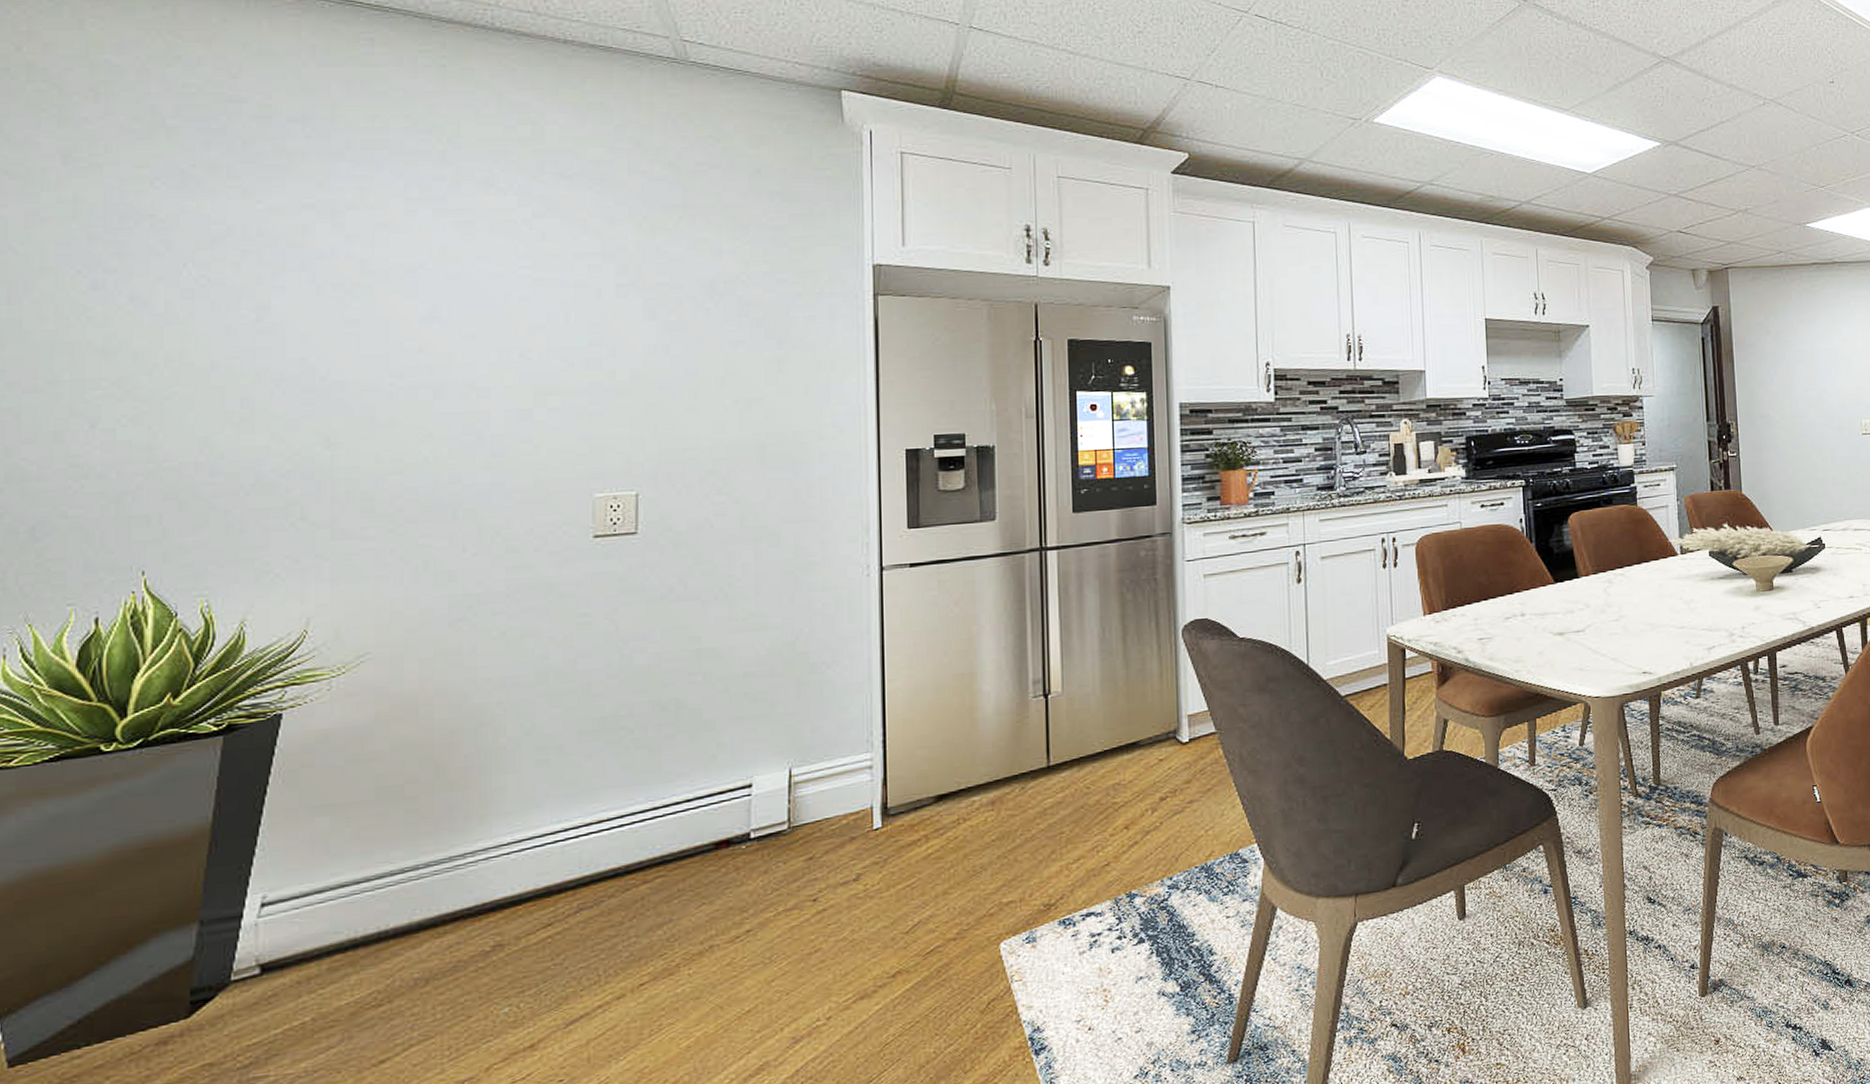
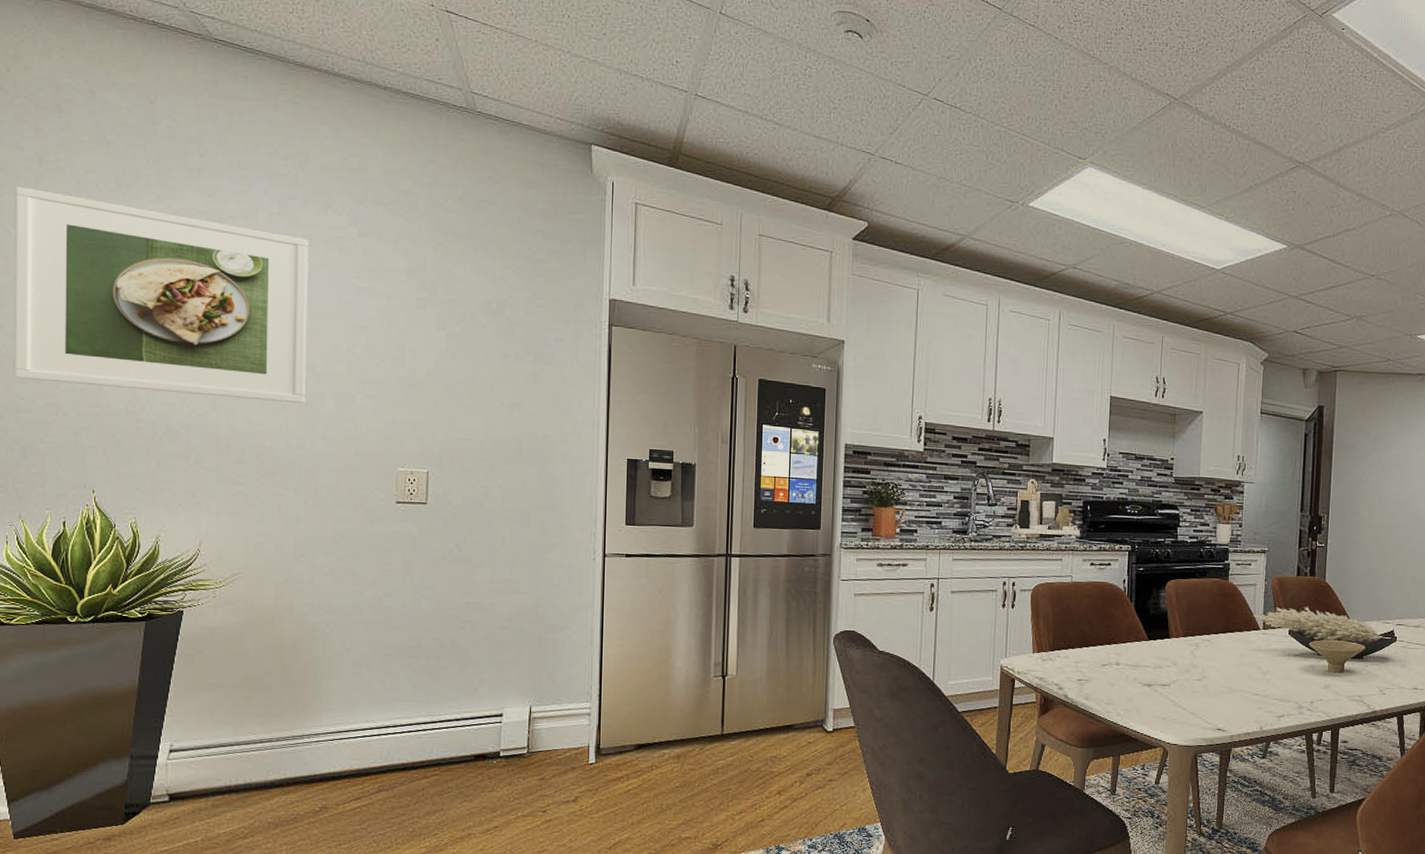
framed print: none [19,192,463,438] -> present [13,186,309,404]

